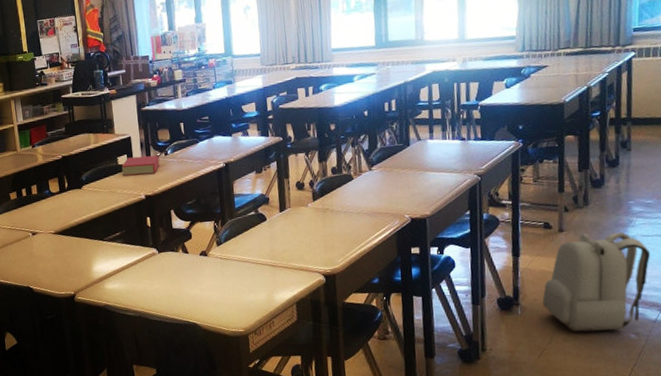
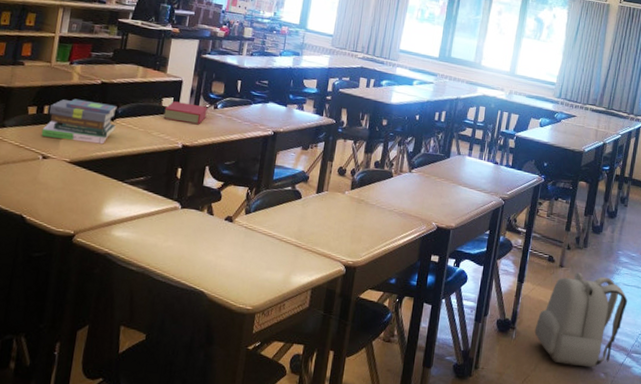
books: none [25,174,84,216] -> present [41,98,117,145]

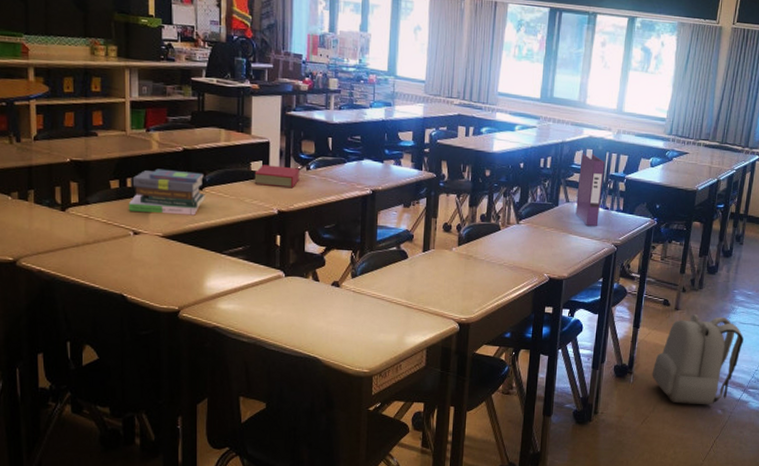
binder: none [466,109,496,180] -> present [575,153,605,227]

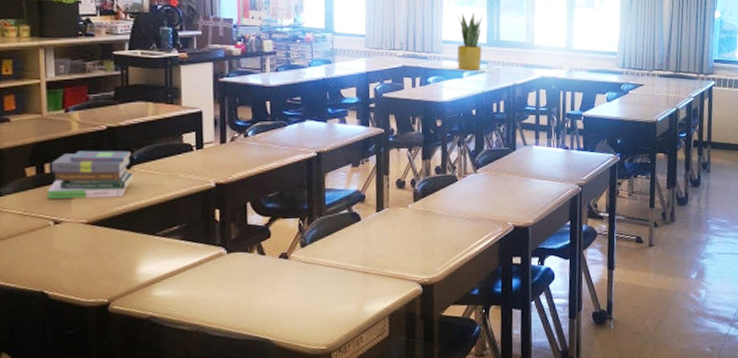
book: present [254,165,300,189] -> none [187,135,237,159]
planter: none [509,67,539,125] -> present [456,13,483,70]
binder: present [575,153,605,227] -> none [534,93,560,169]
backpack: present [652,314,744,405] -> none [633,248,724,346]

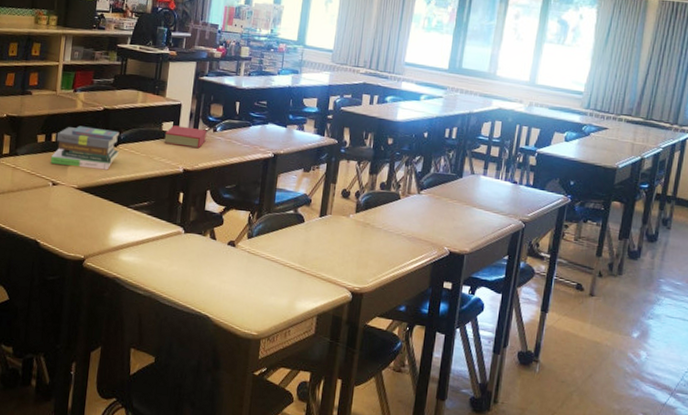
book: none [187,135,237,159] -> present [164,125,207,149]
planter: present [456,13,483,70] -> none [415,38,448,95]

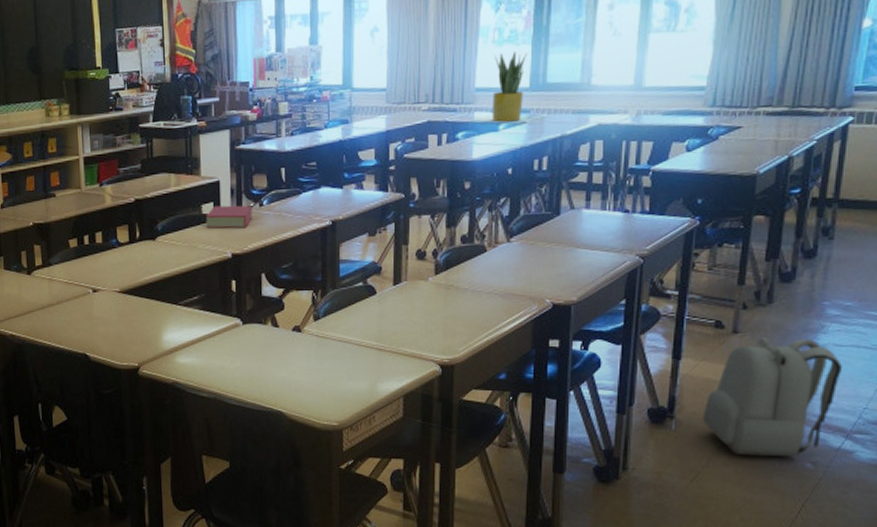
books: present [50,126,120,170] -> none [86,222,159,269]
planter: none [415,38,448,95] -> present [491,52,527,122]
backpack: none [561,302,671,407] -> present [702,338,842,457]

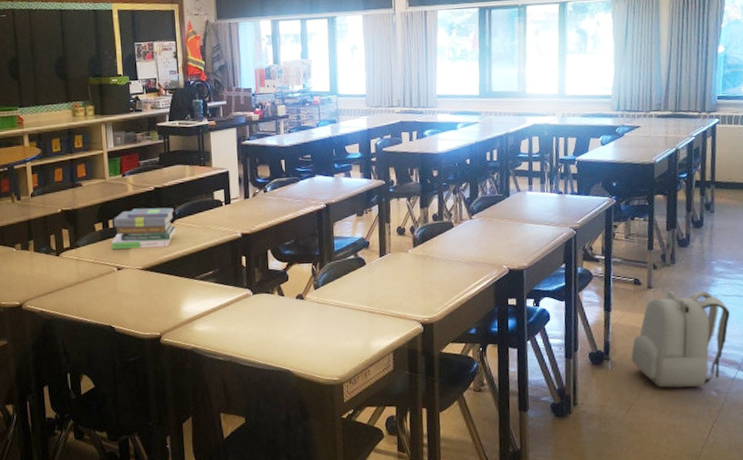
books: none [86,222,159,269] -> present [111,207,176,249]
book: present [205,205,252,229] -> none [217,192,258,212]
planter: present [491,52,527,122] -> none [450,67,475,122]

